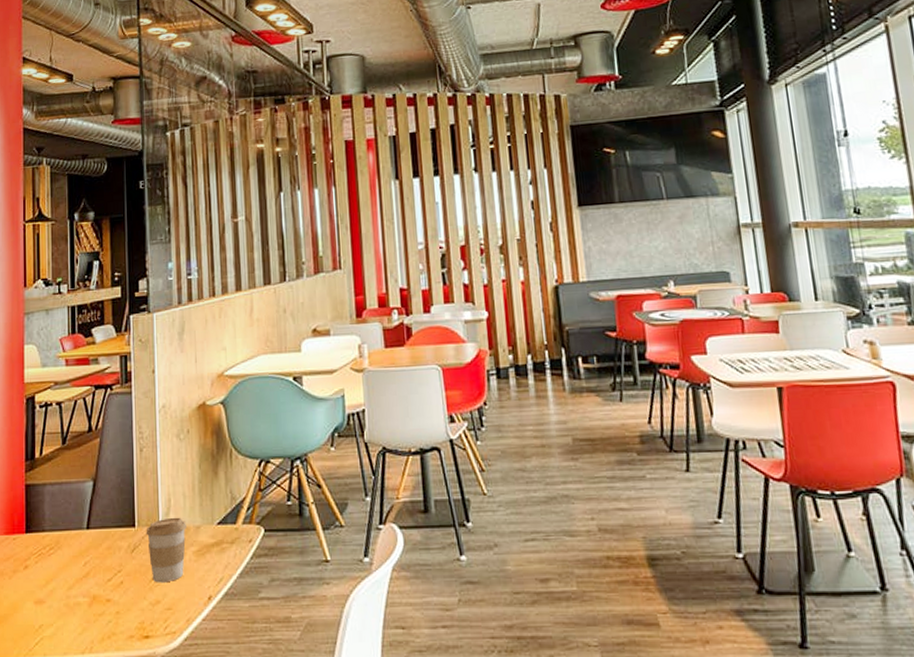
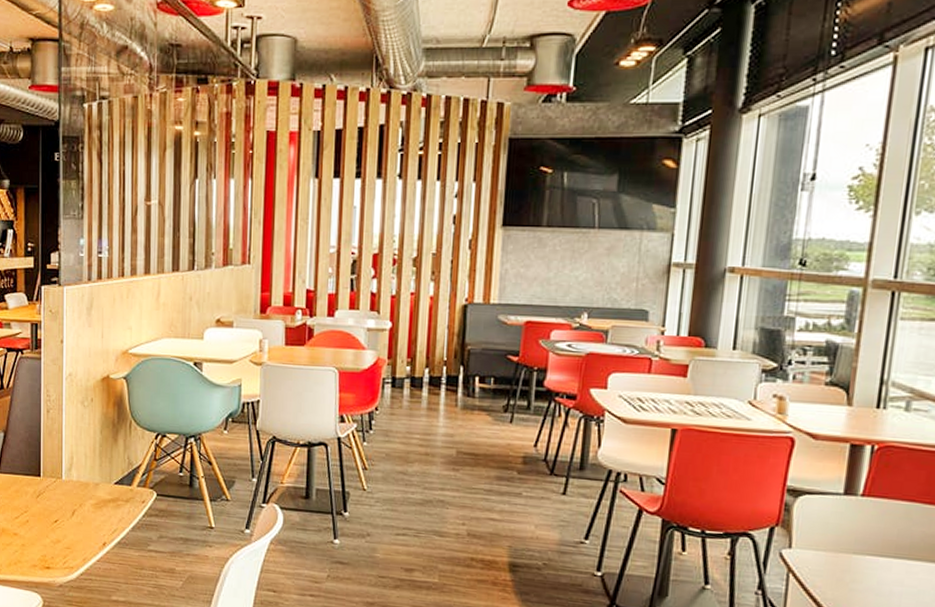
coffee cup: present [146,517,186,583] -> none [50,472,86,527]

